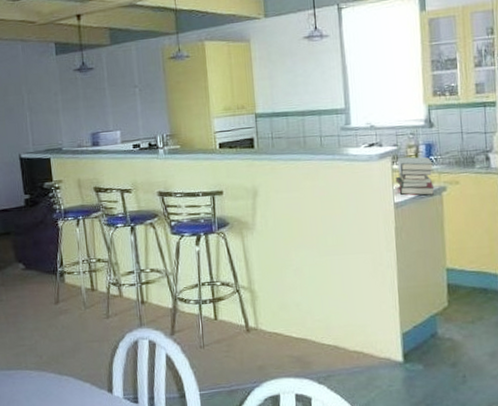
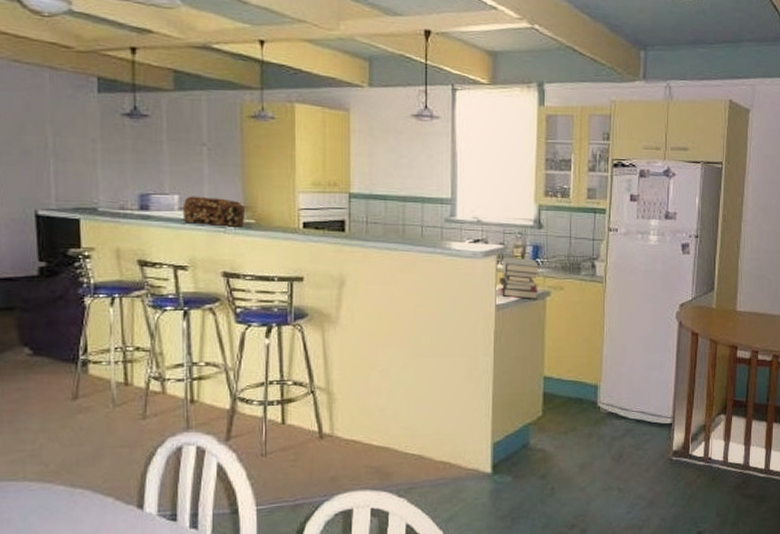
bread loaf: none [124,129,172,154] -> present [182,196,245,227]

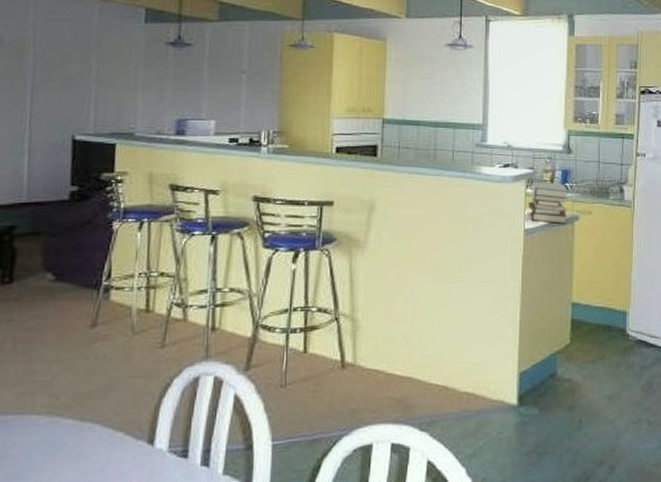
bread loaf: present [182,196,245,227] -> none [217,121,279,152]

